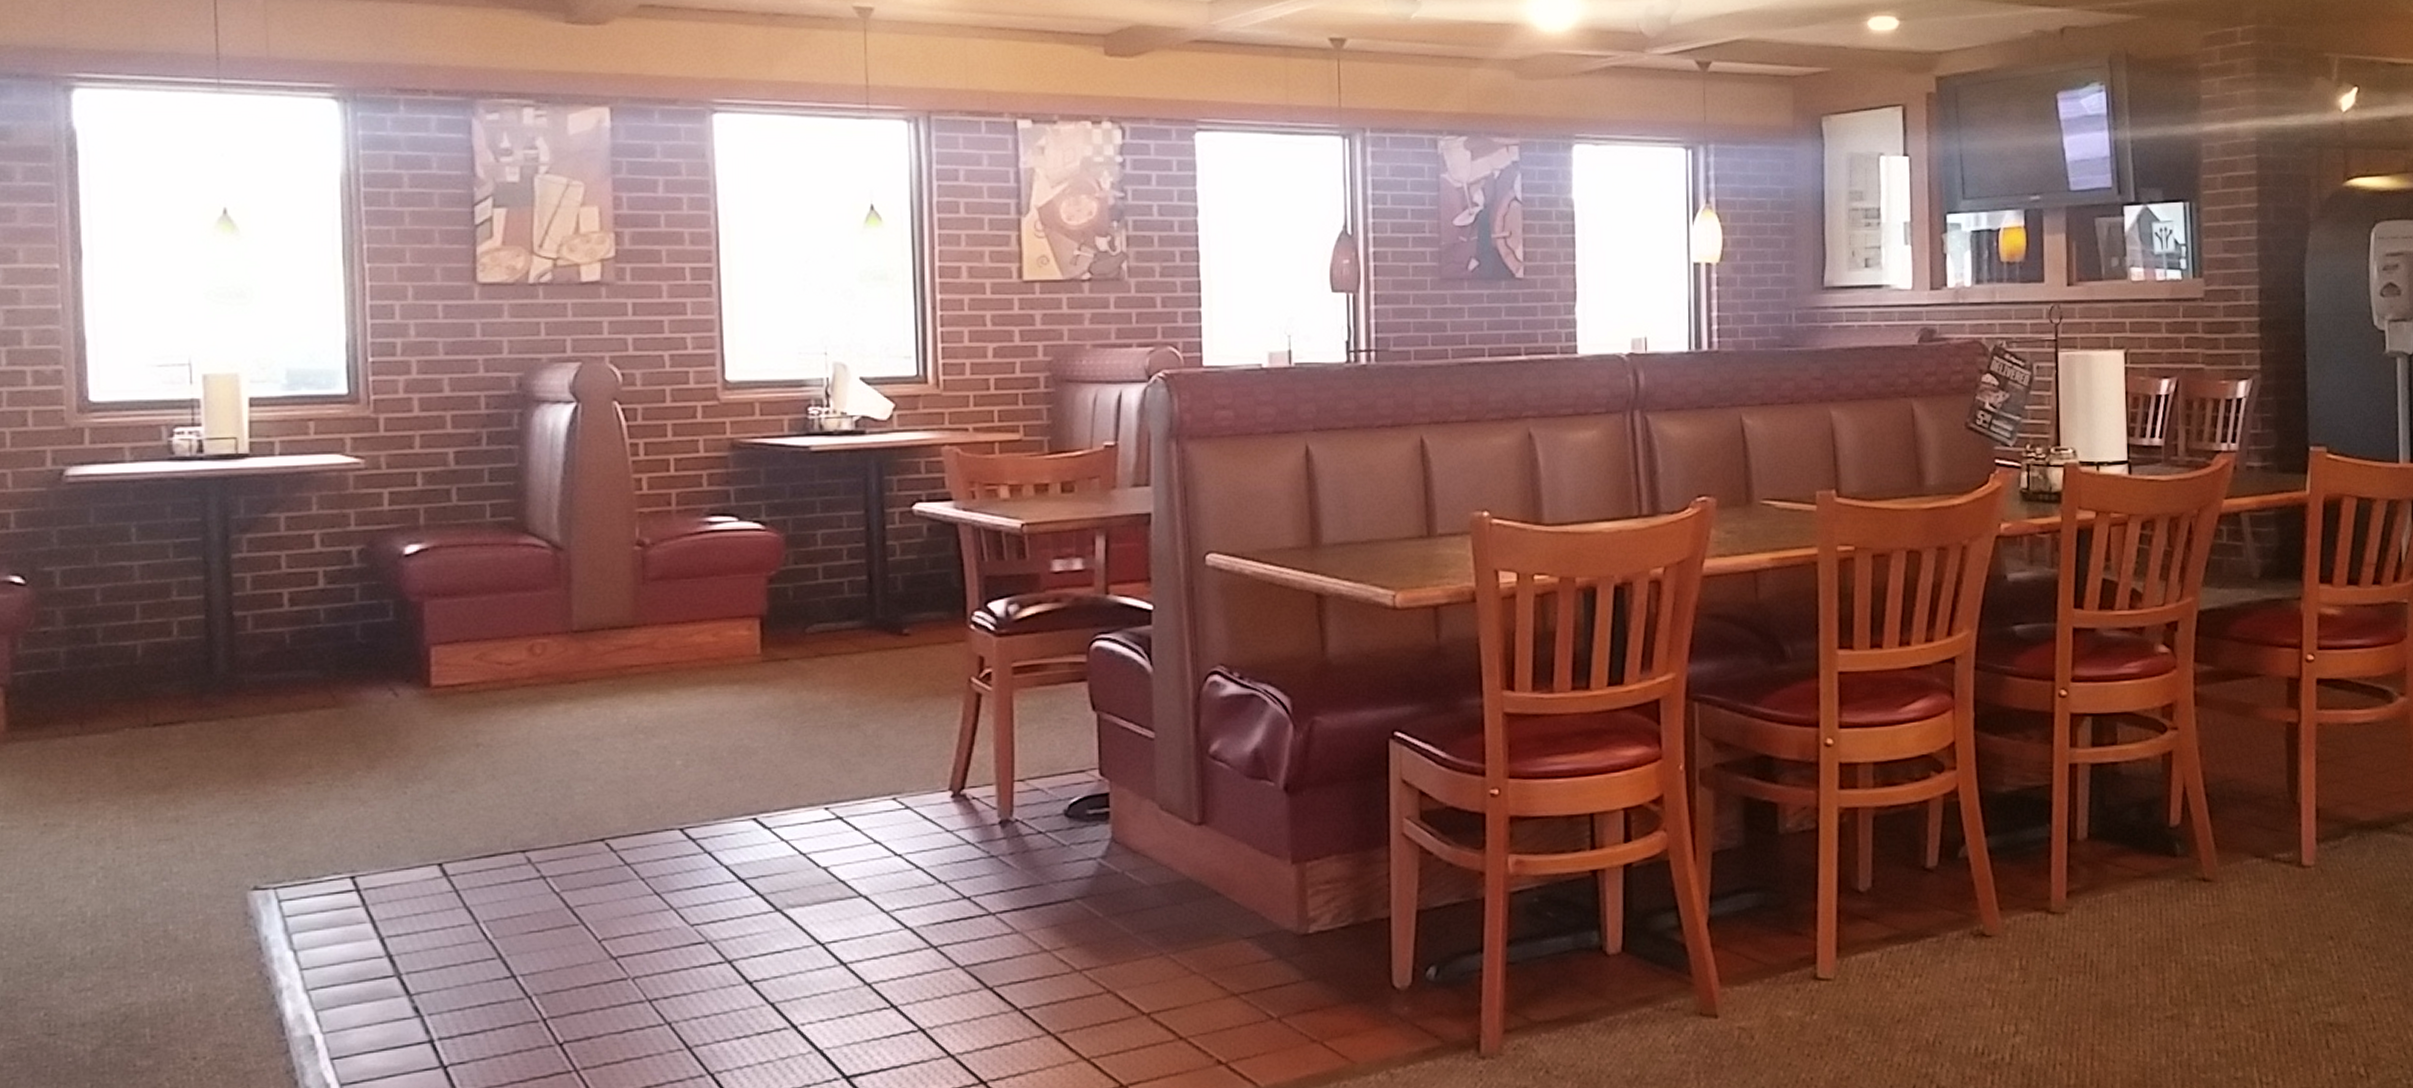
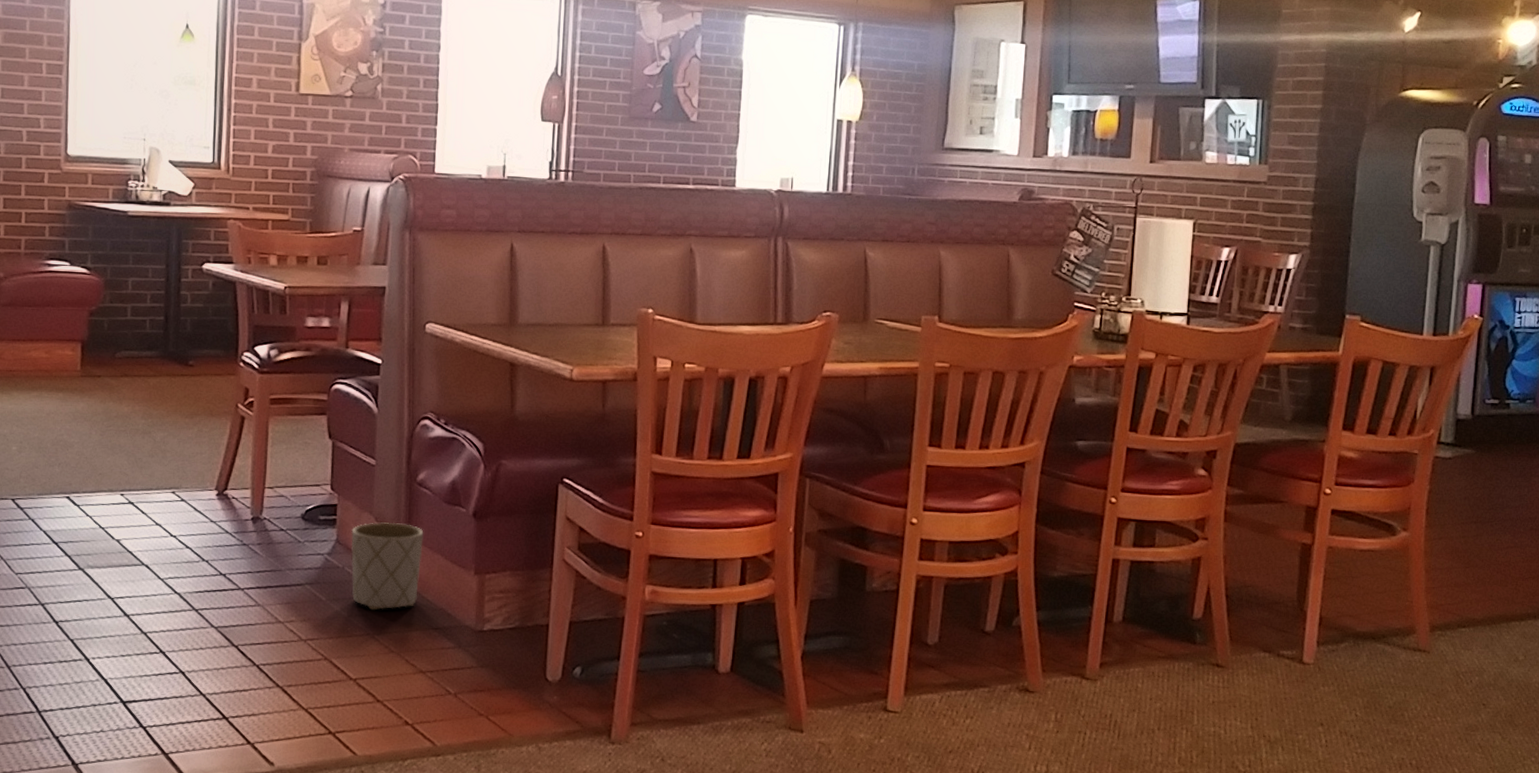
planter: none [1130,808,1224,924] -> present [351,522,424,611]

